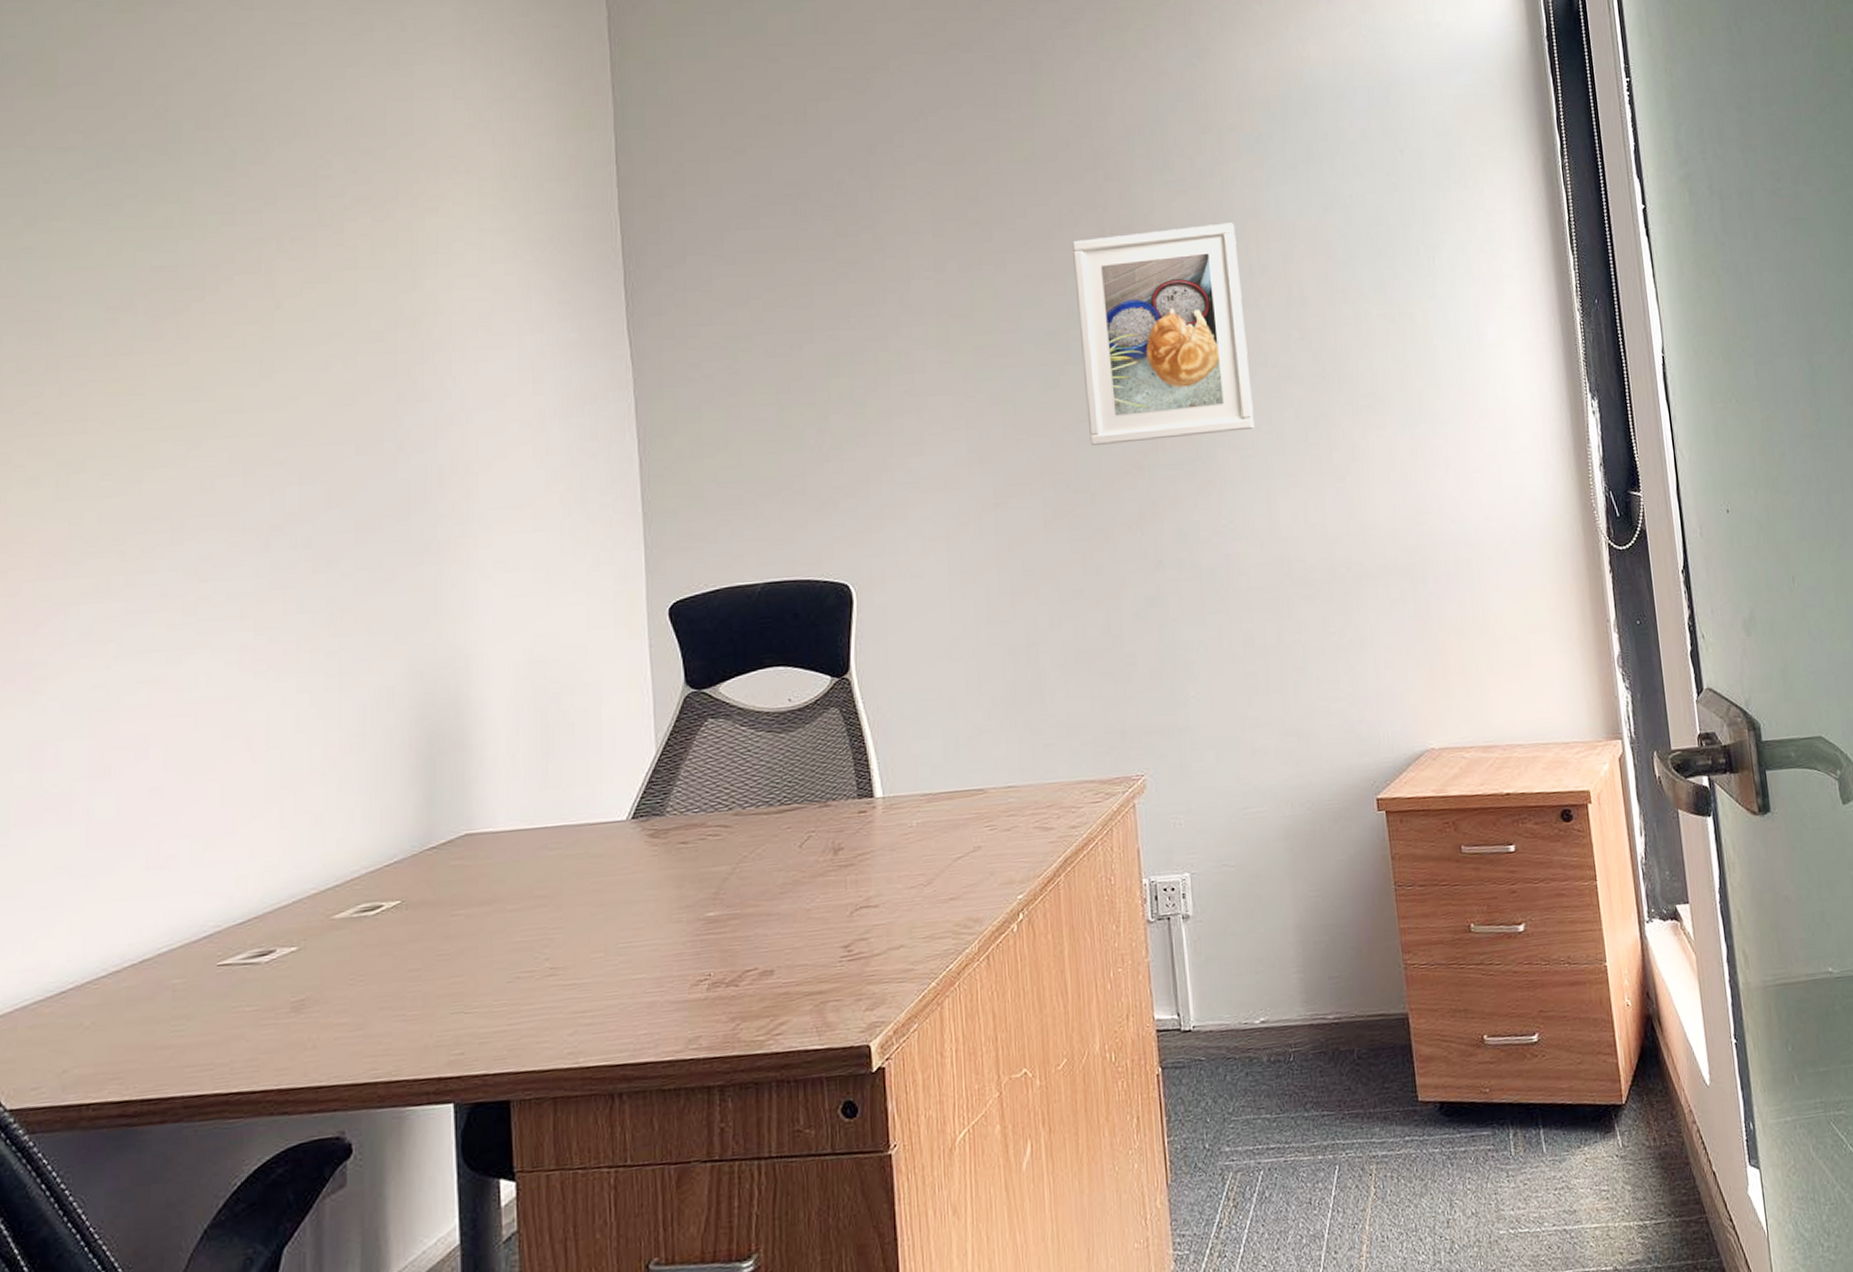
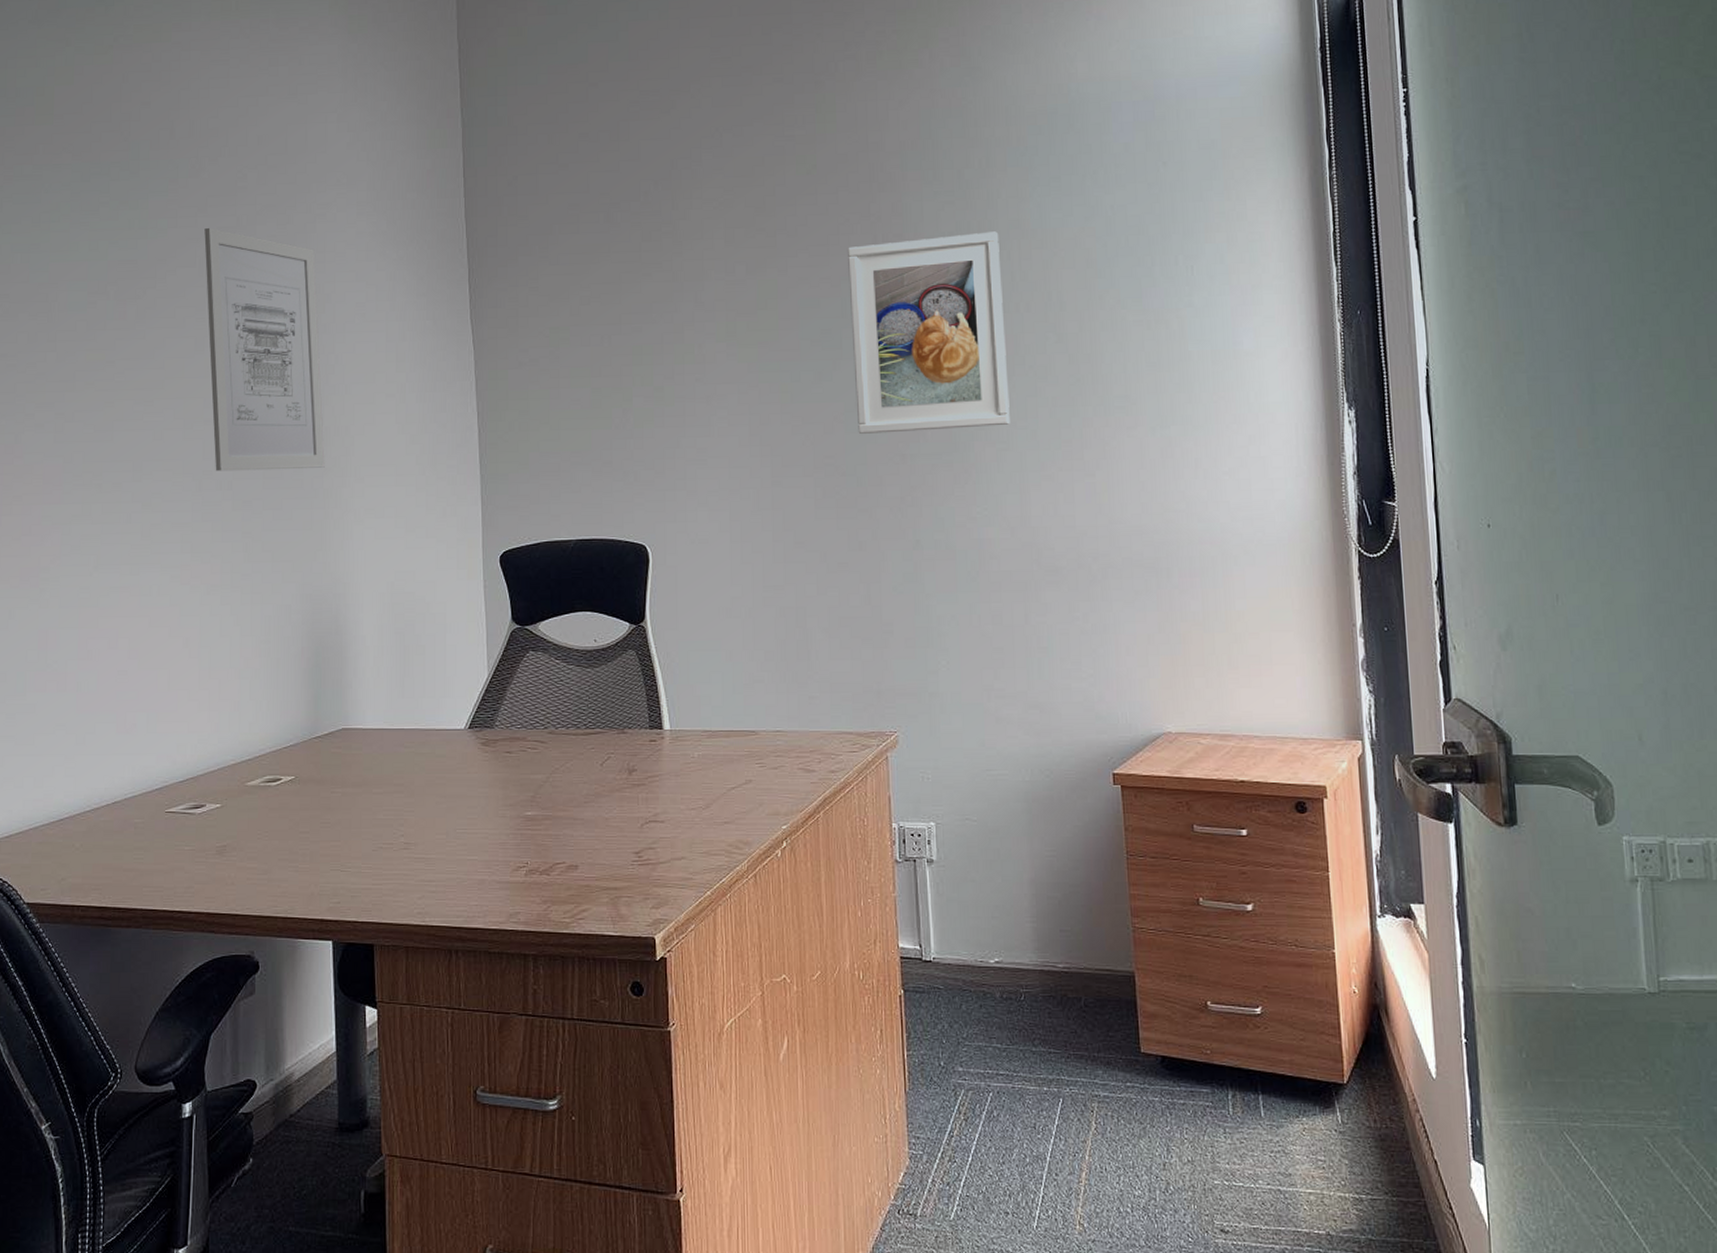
wall art: none [272,225,439,526] -> present [204,227,325,471]

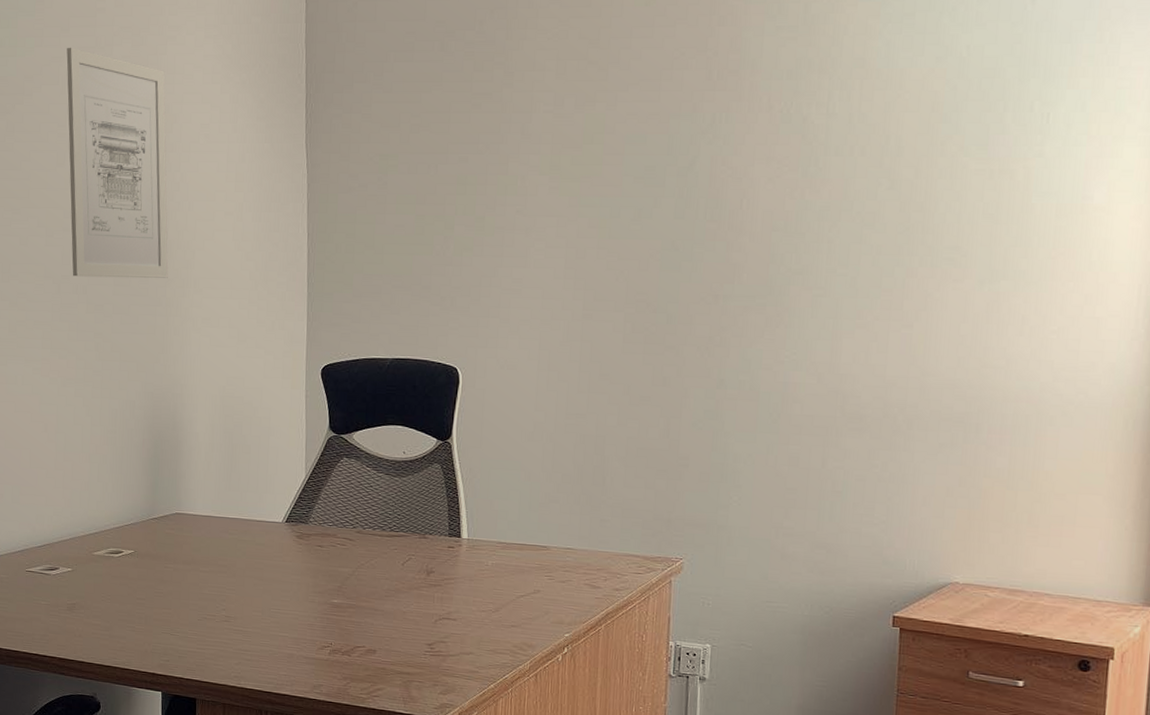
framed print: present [848,231,1010,435] -> none [673,70,841,273]

